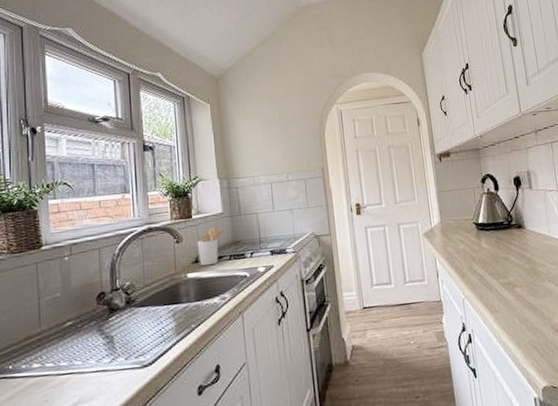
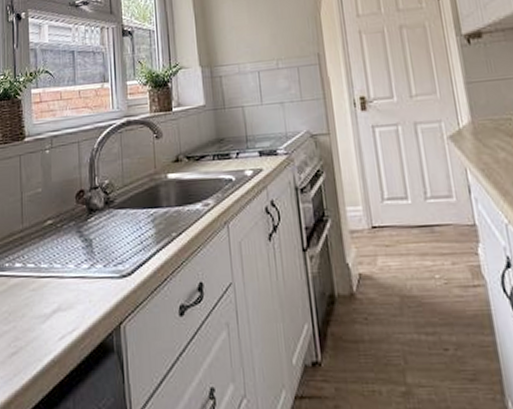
utensil holder: present [197,227,227,266] -> none [177,121,210,166]

